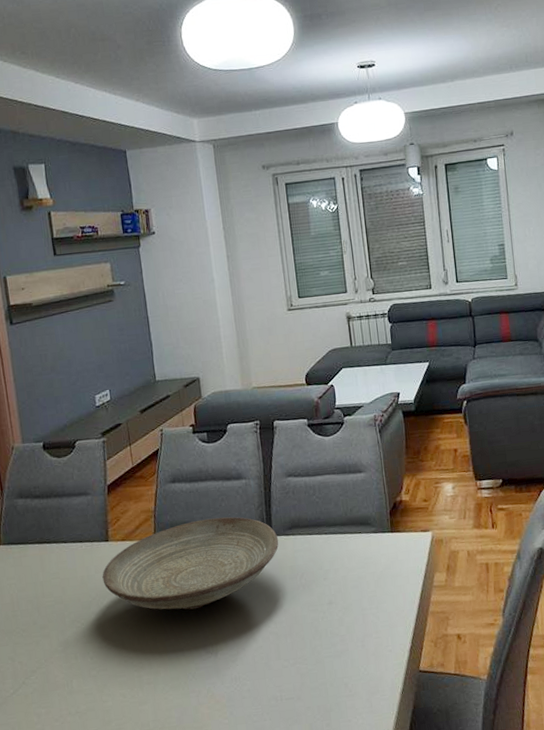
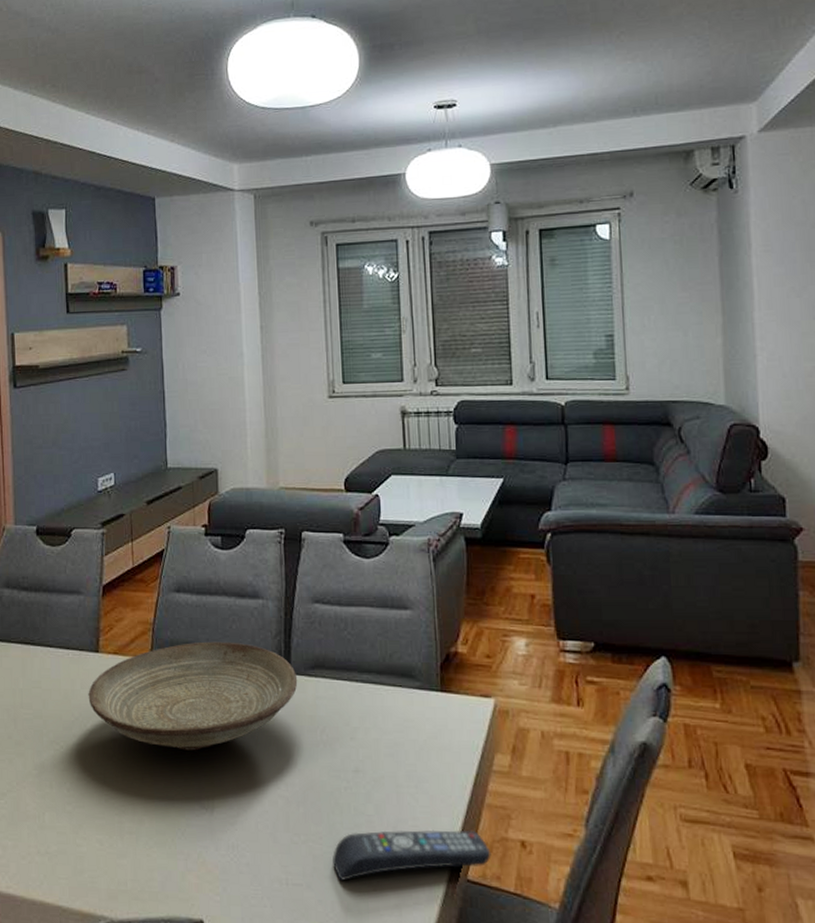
remote control: none [316,633,436,689] -> present [333,829,491,881]

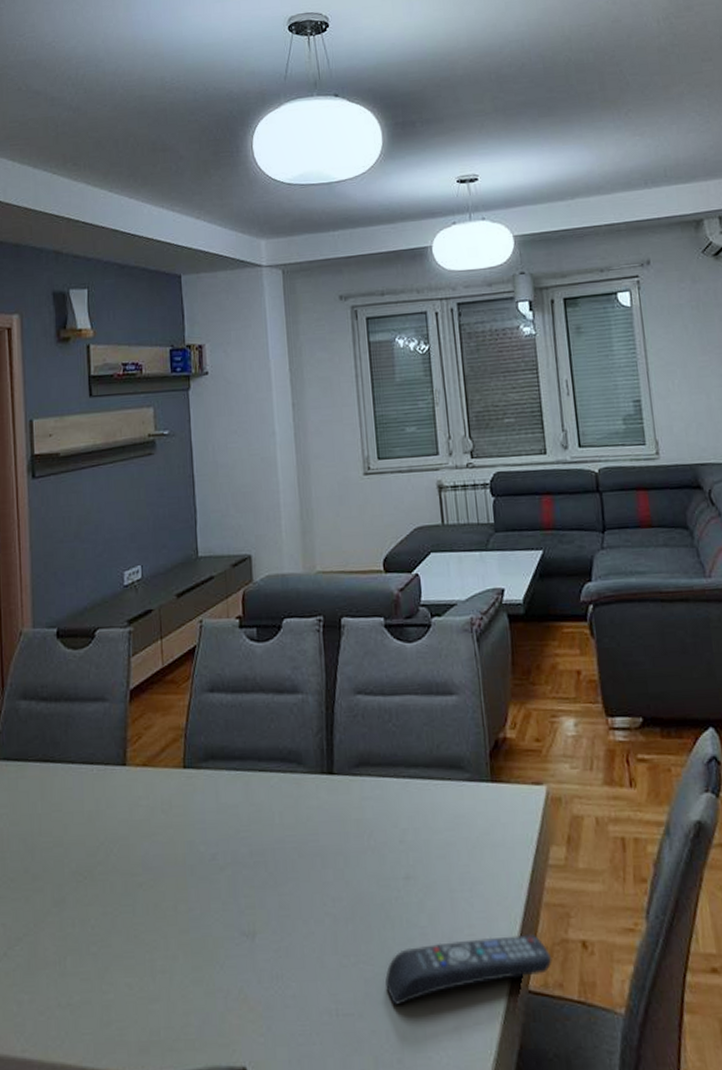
decorative bowl: present [88,641,298,751] -> none [114,743,342,870]

